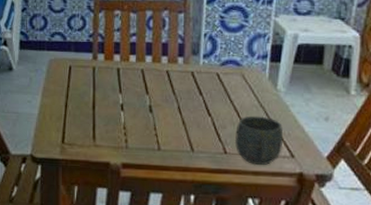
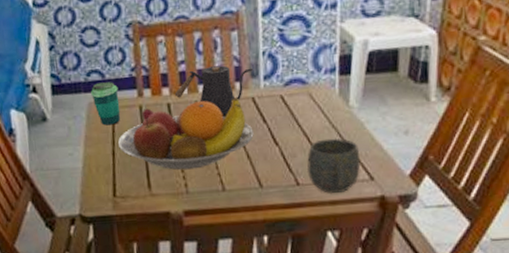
cup: none [52,44,76,81] -> present [90,82,121,126]
fruit bowl: none [70,70,190,128] -> present [117,97,254,170]
kettle: none [124,41,195,84] -> present [174,65,254,115]

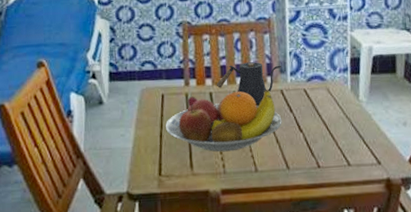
cup: present [90,82,121,126] -> none [143,72,169,110]
mug: present [306,138,361,193] -> none [326,127,370,175]

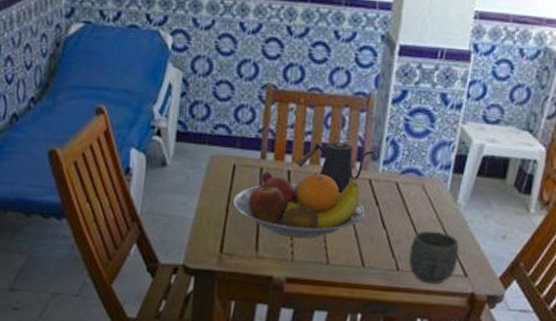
mug: none [326,127,370,175] -> present [408,230,460,284]

